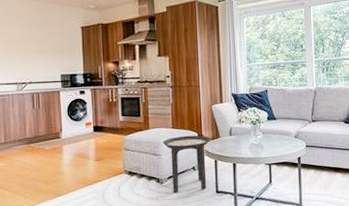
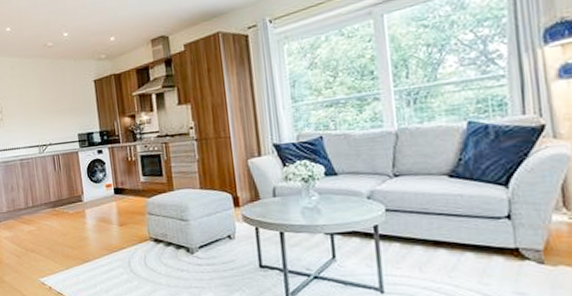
side table: present [162,135,210,193] -> none [189,196,248,265]

